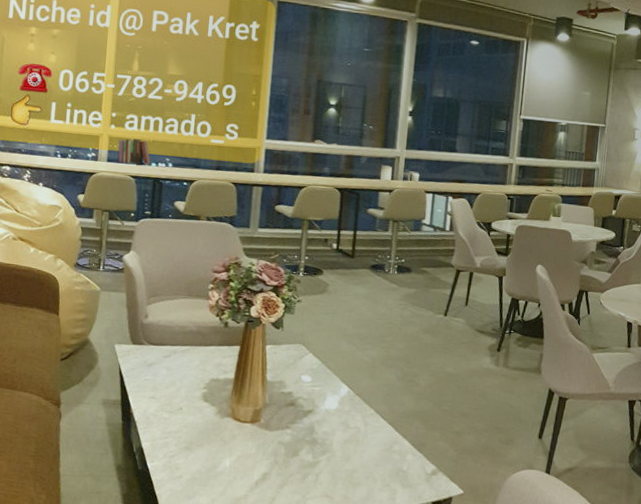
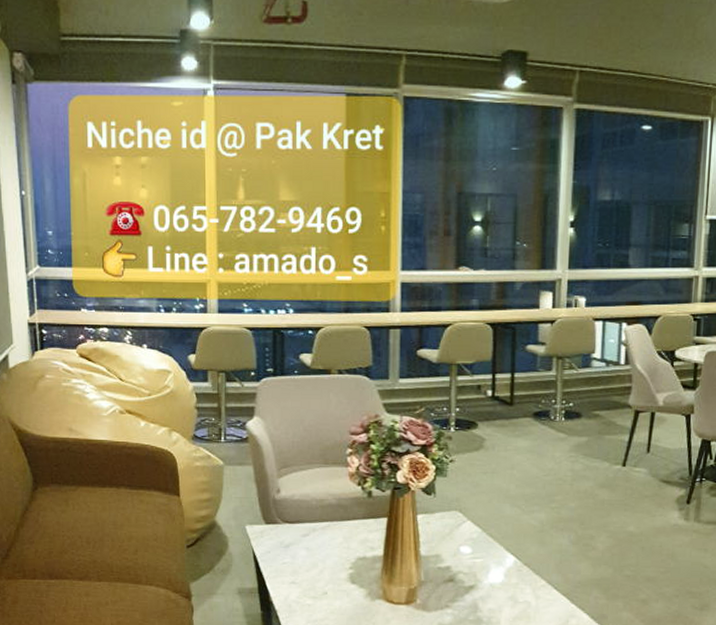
books: present [117,138,151,165] -> none [228,283,268,314]

